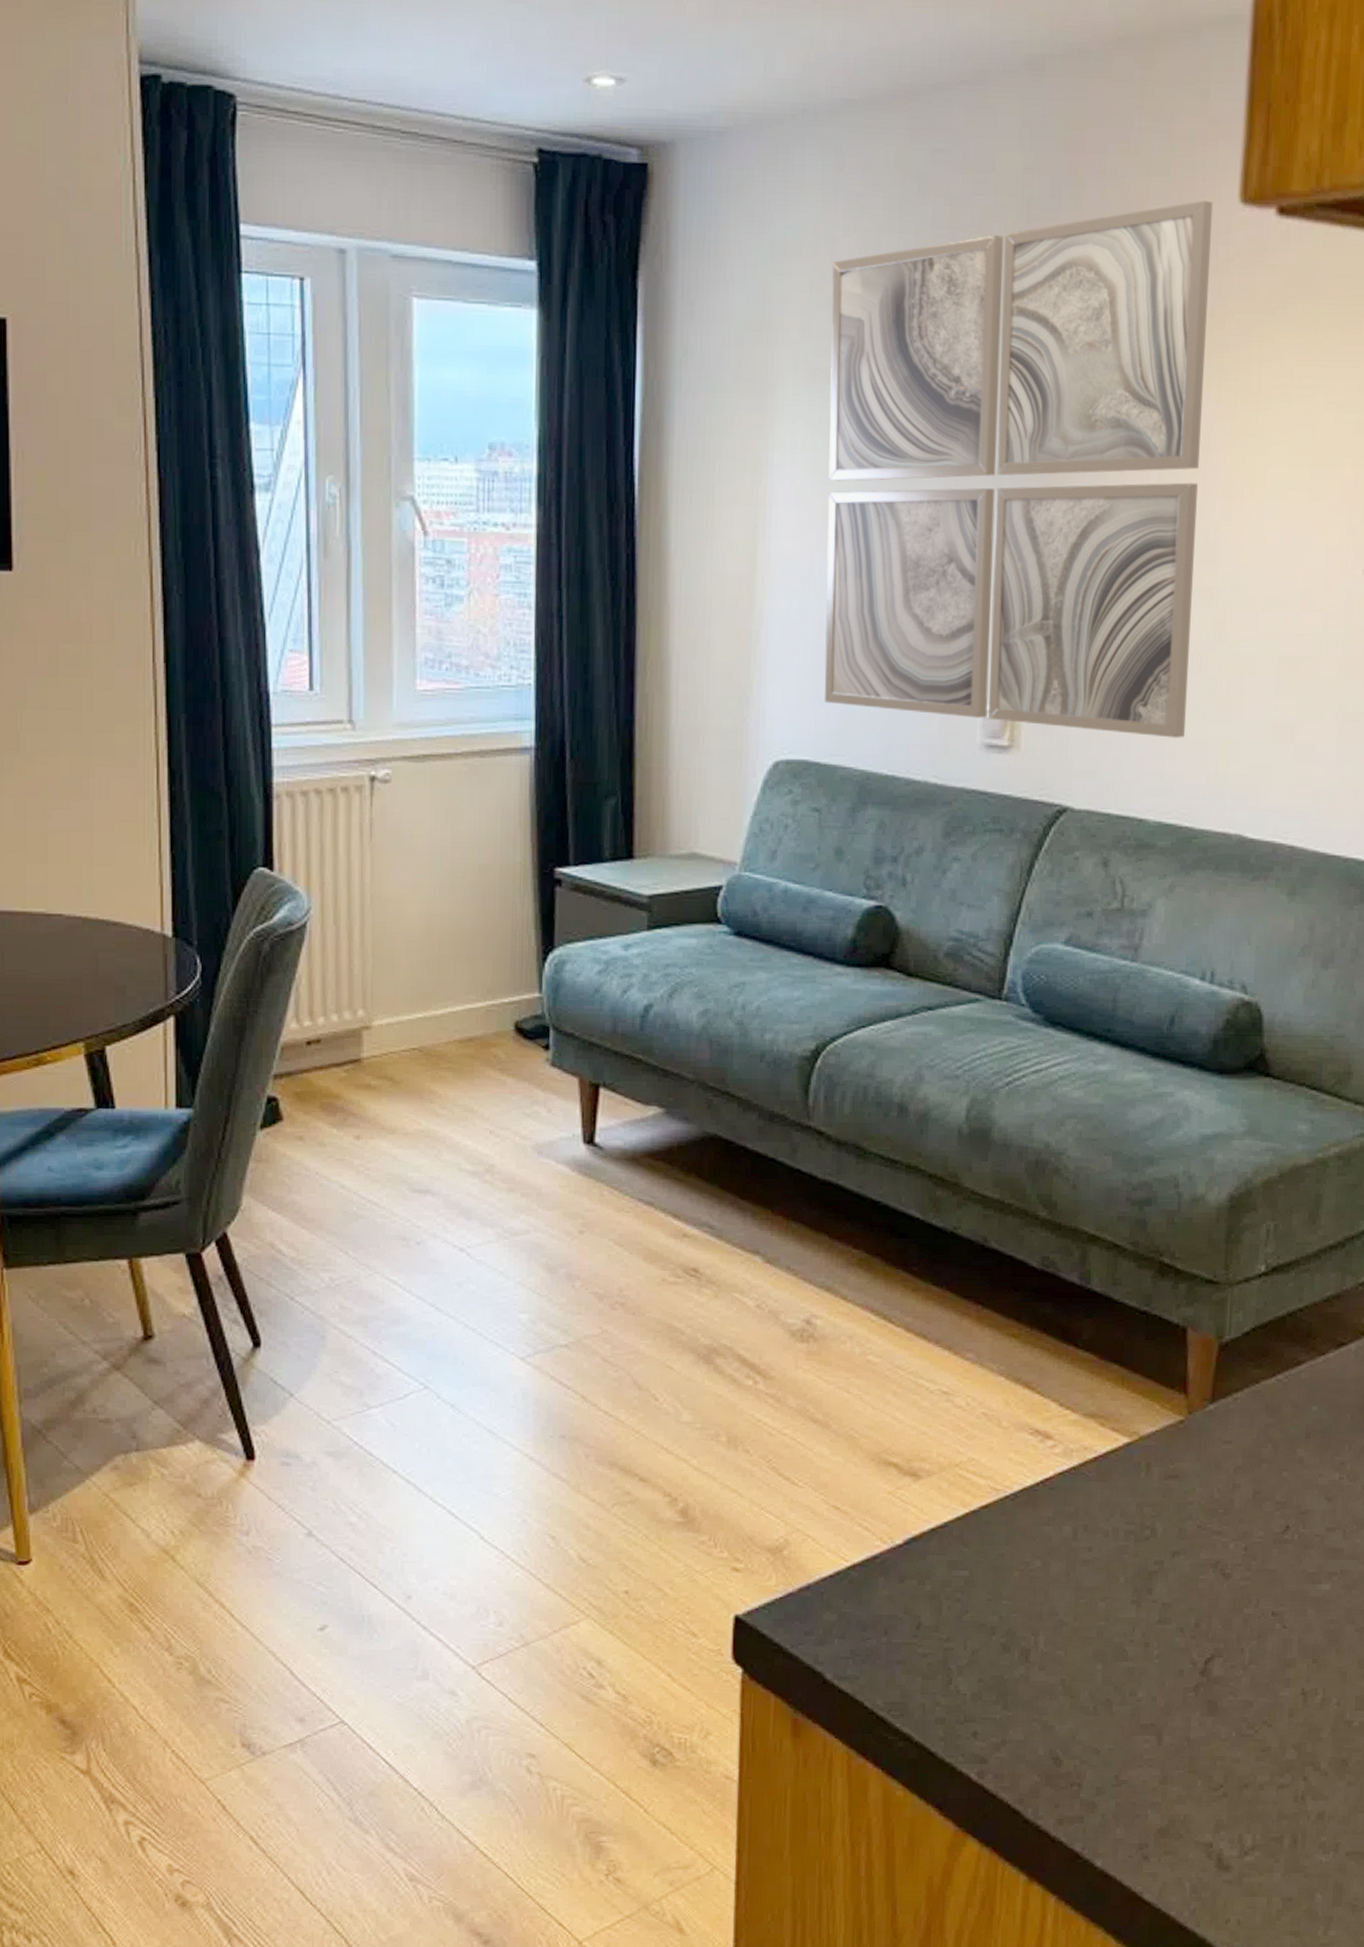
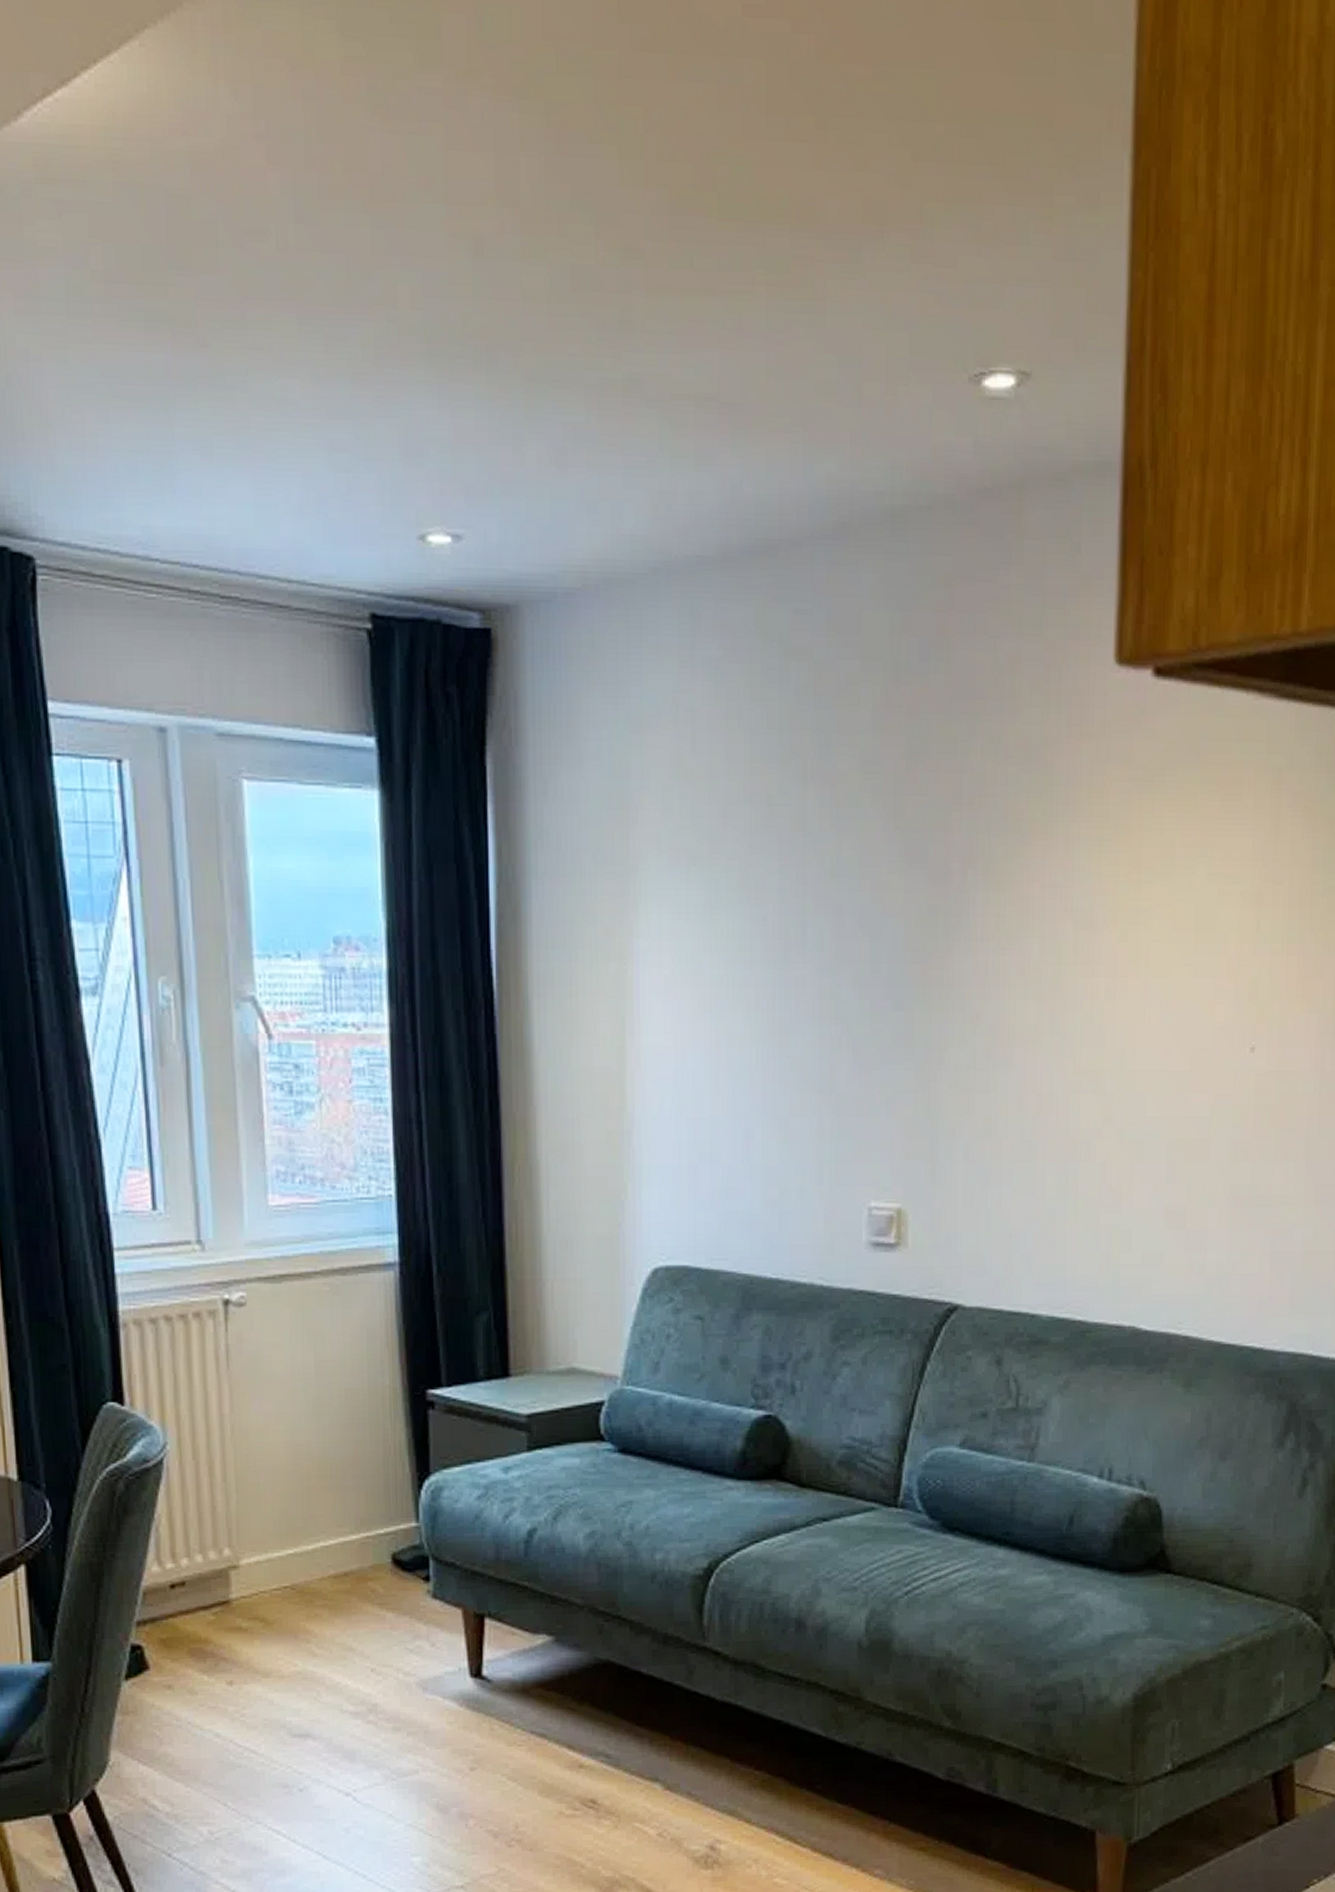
wall art: present [824,200,1213,738] -> none [693,661,1087,1229]

